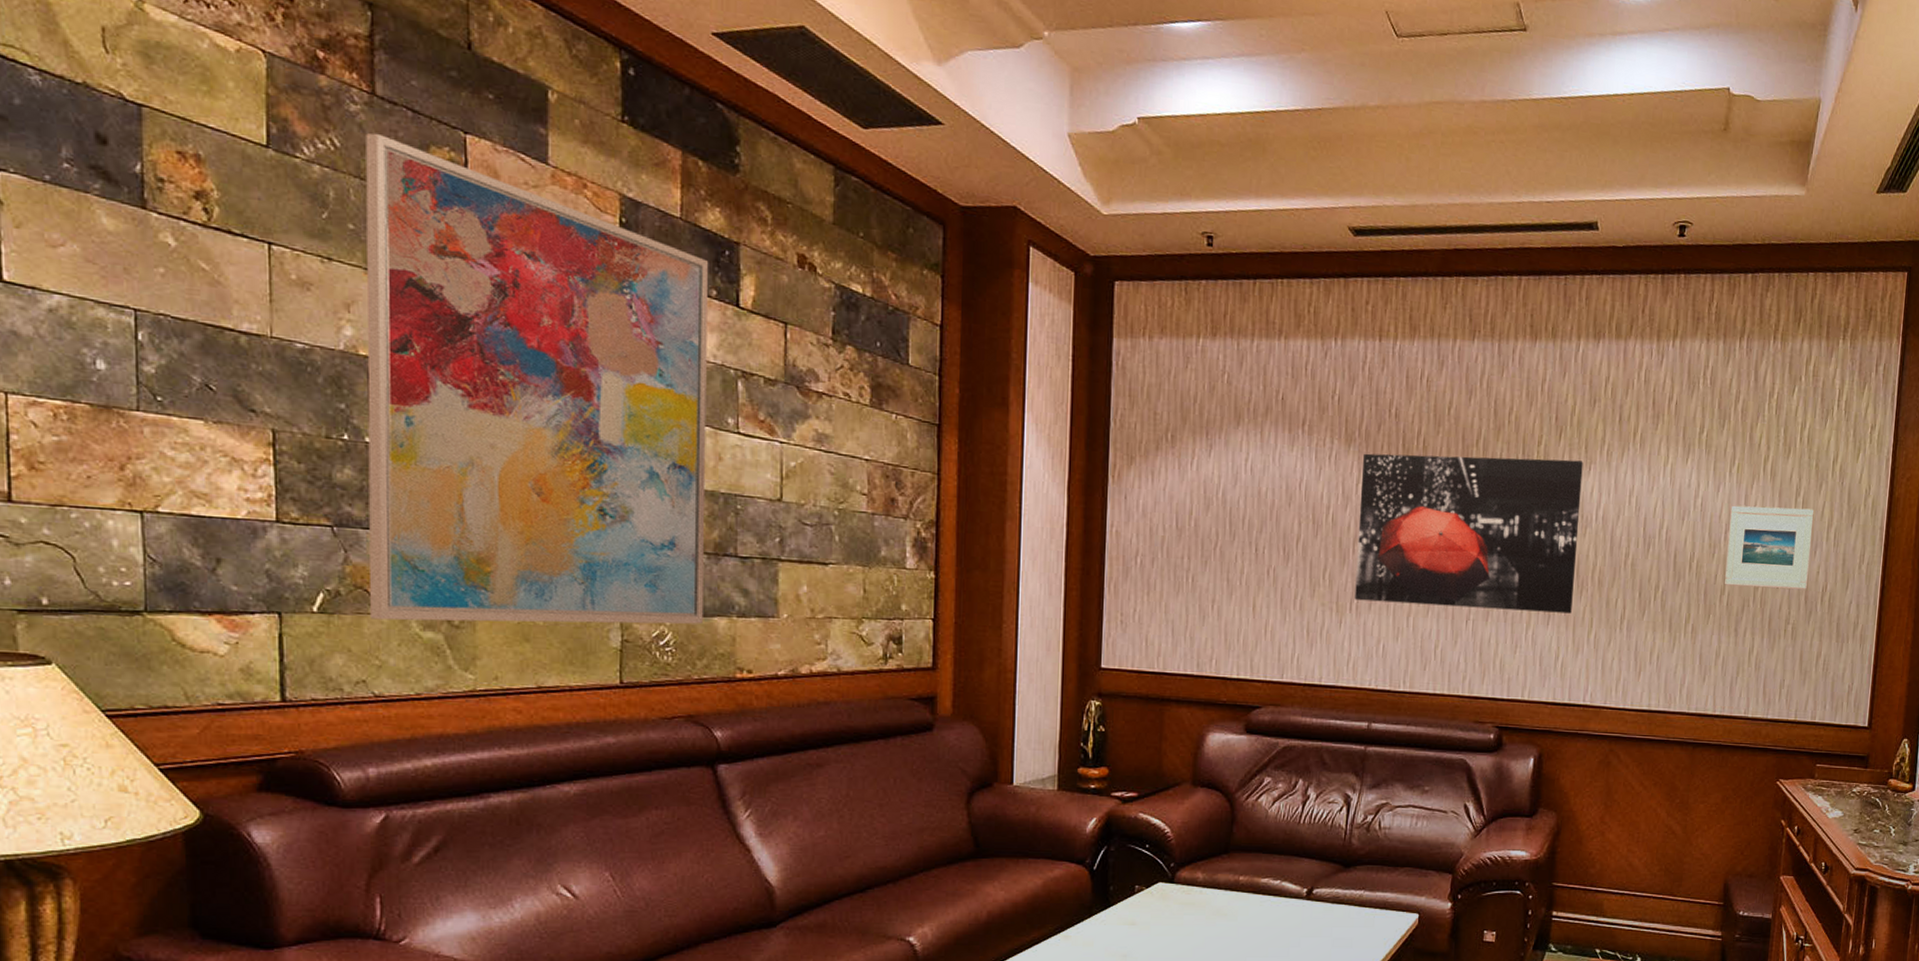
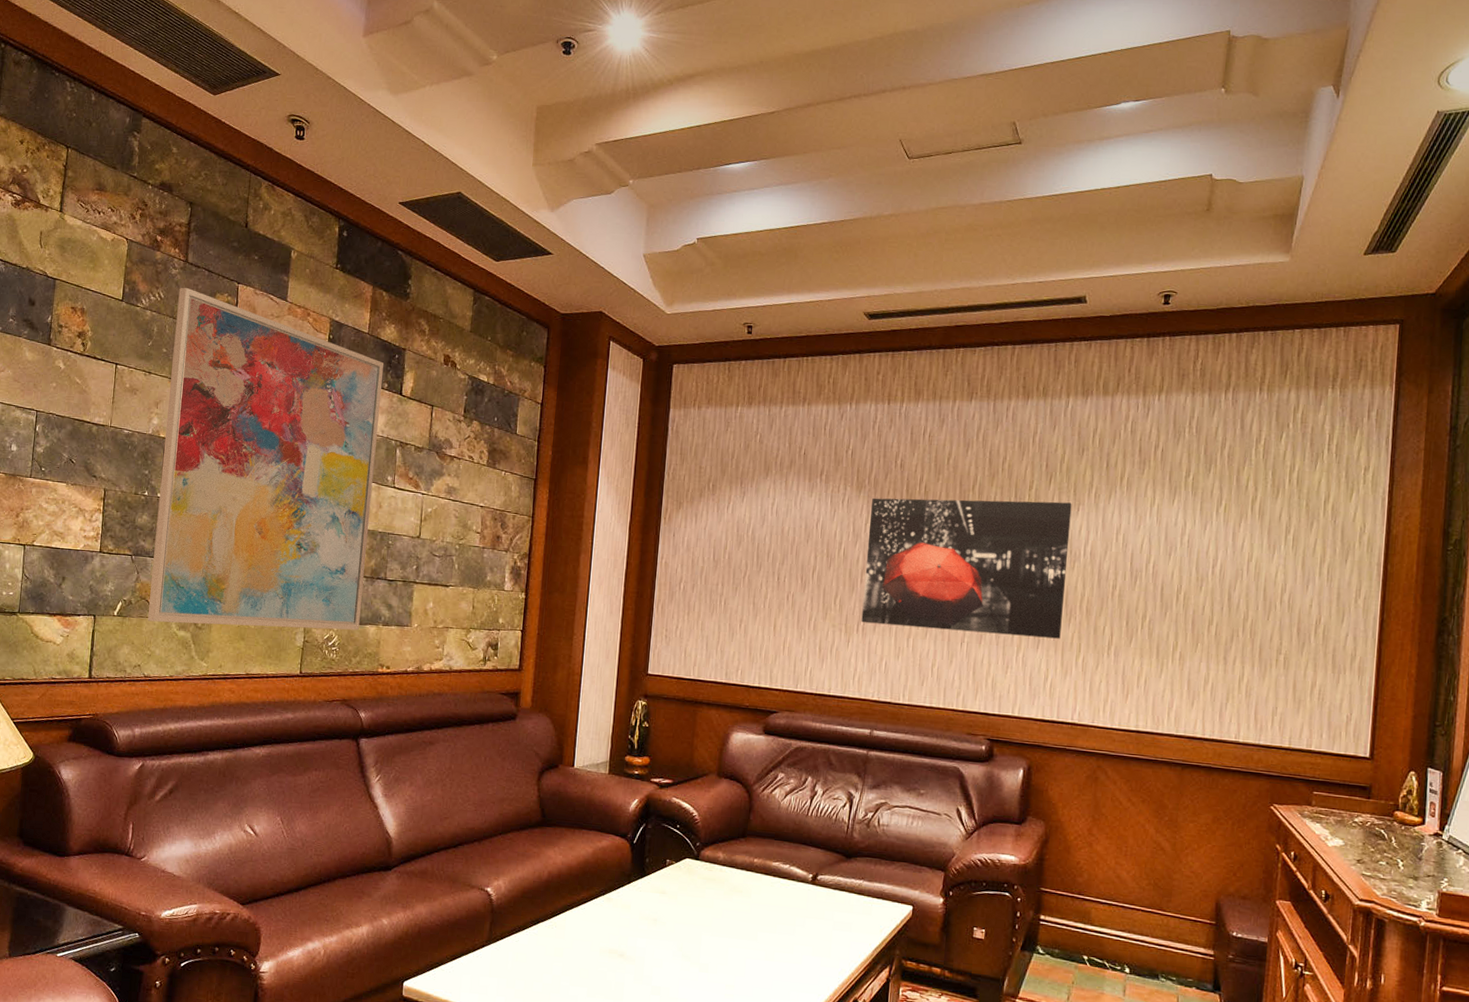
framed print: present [1724,505,1815,590] -> none [1212,542,1306,622]

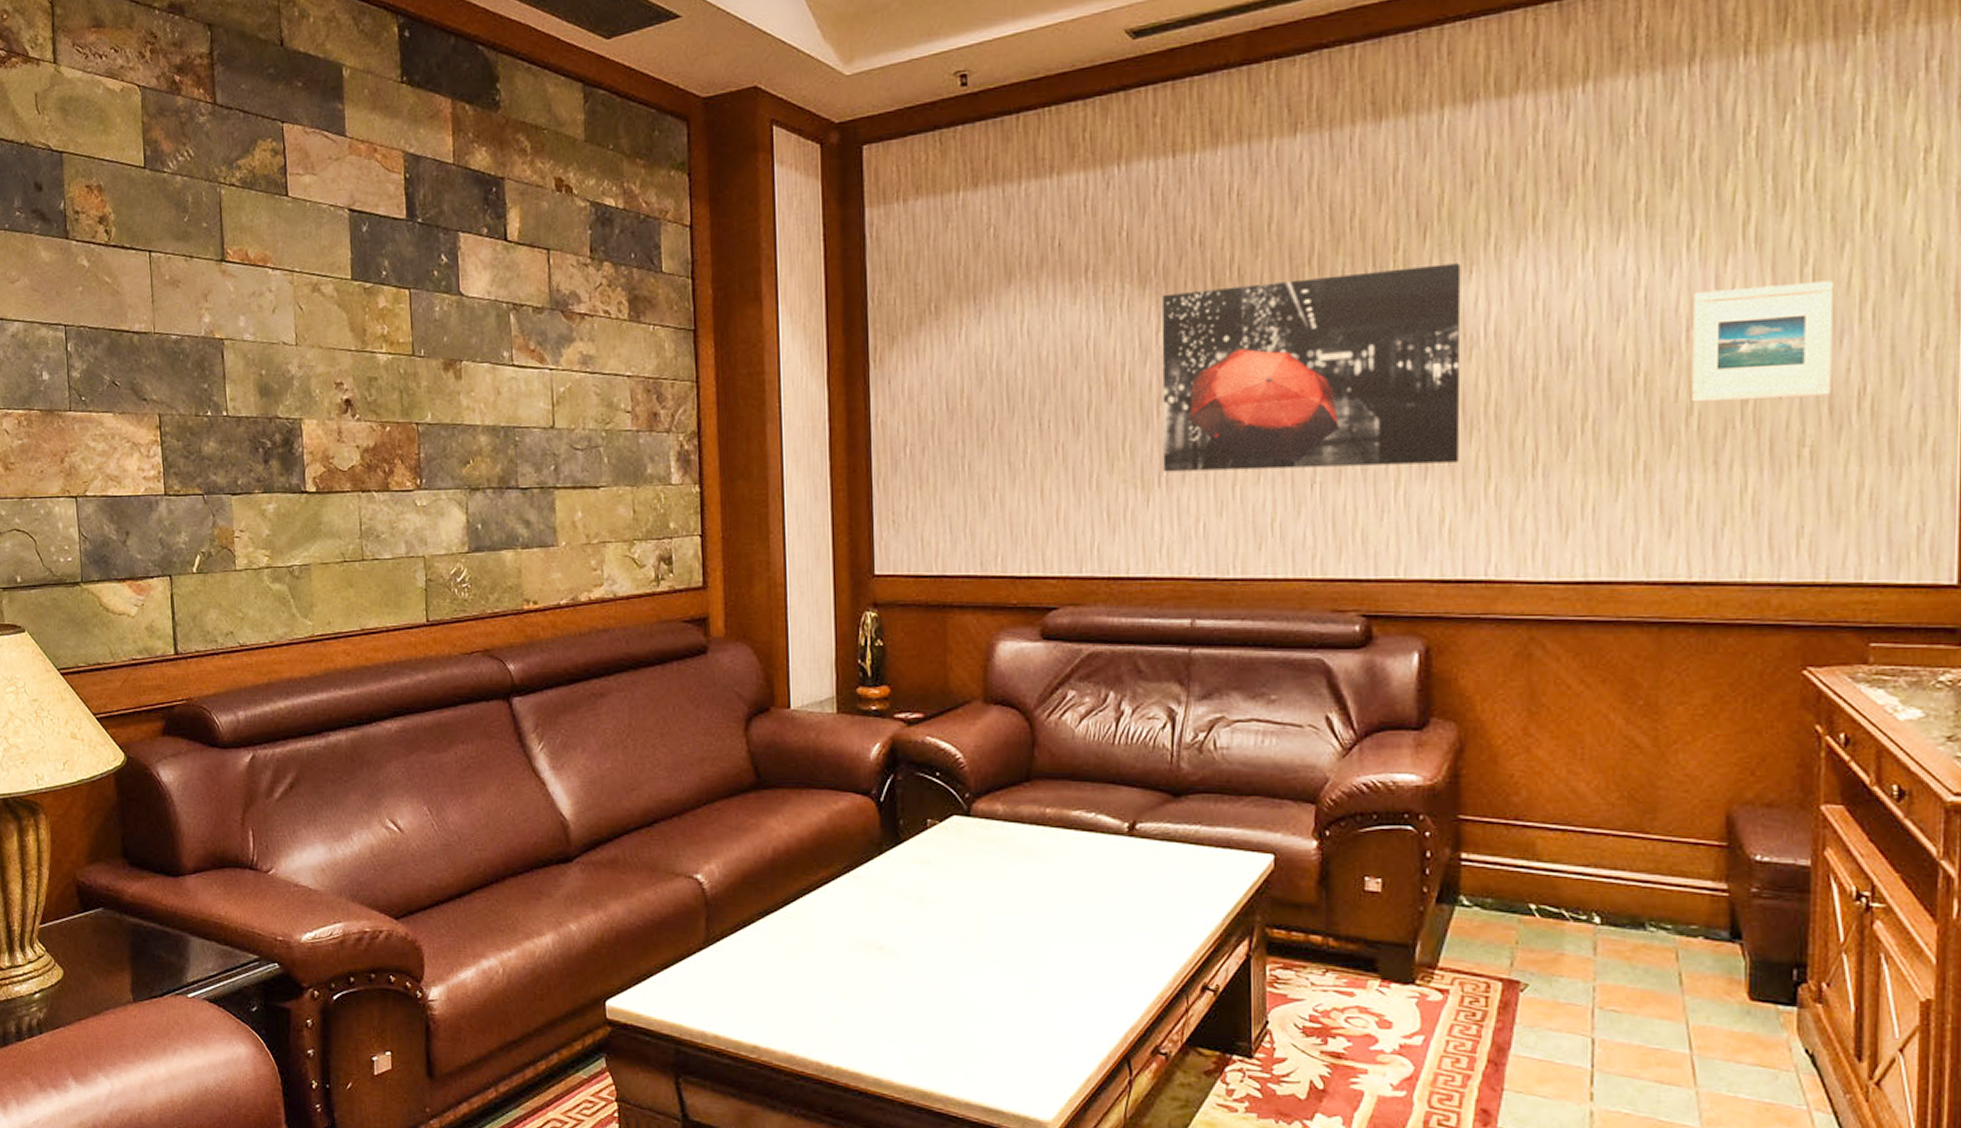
wall art: present [148,287,384,631] -> none [211,137,492,576]
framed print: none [1212,542,1306,622] -> present [1690,280,1834,403]

